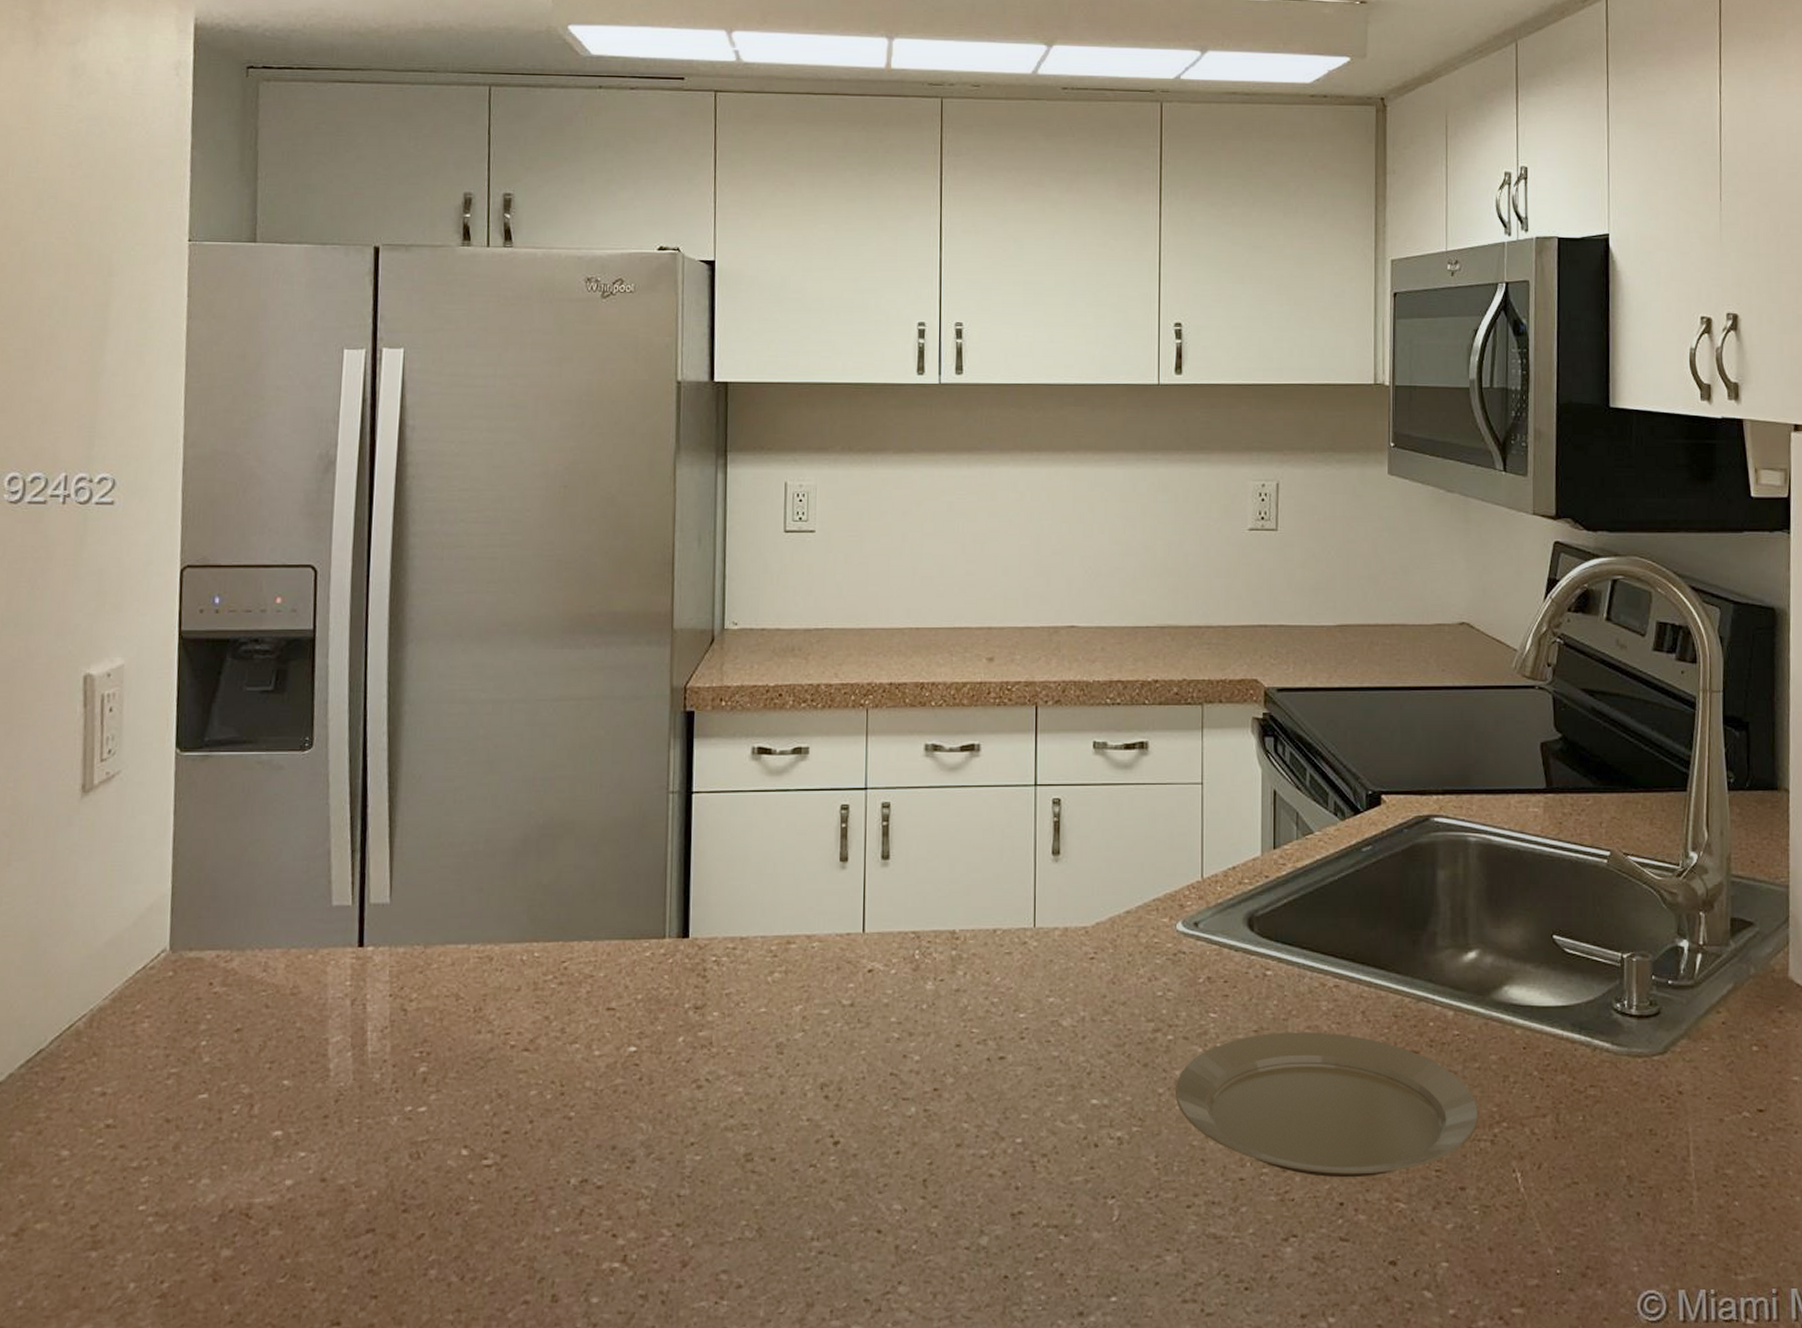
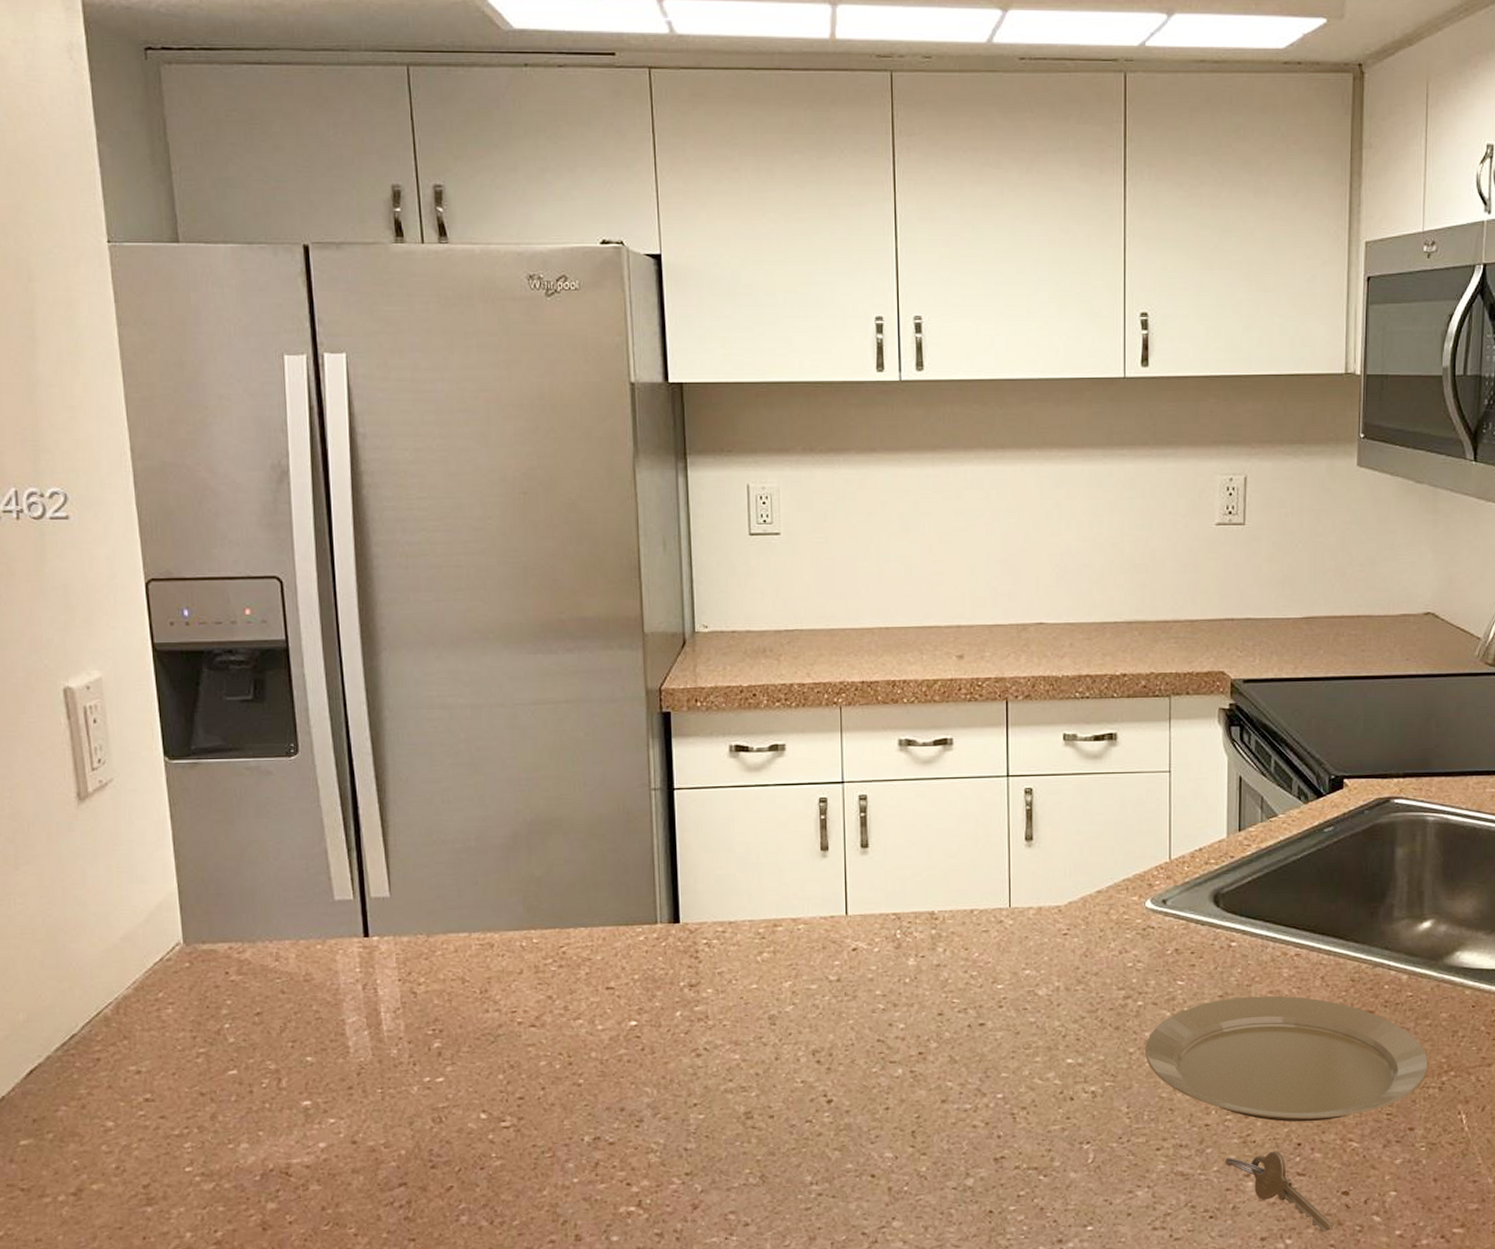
key: none [1260,1211,1381,1310] -> present [1224,1151,1334,1232]

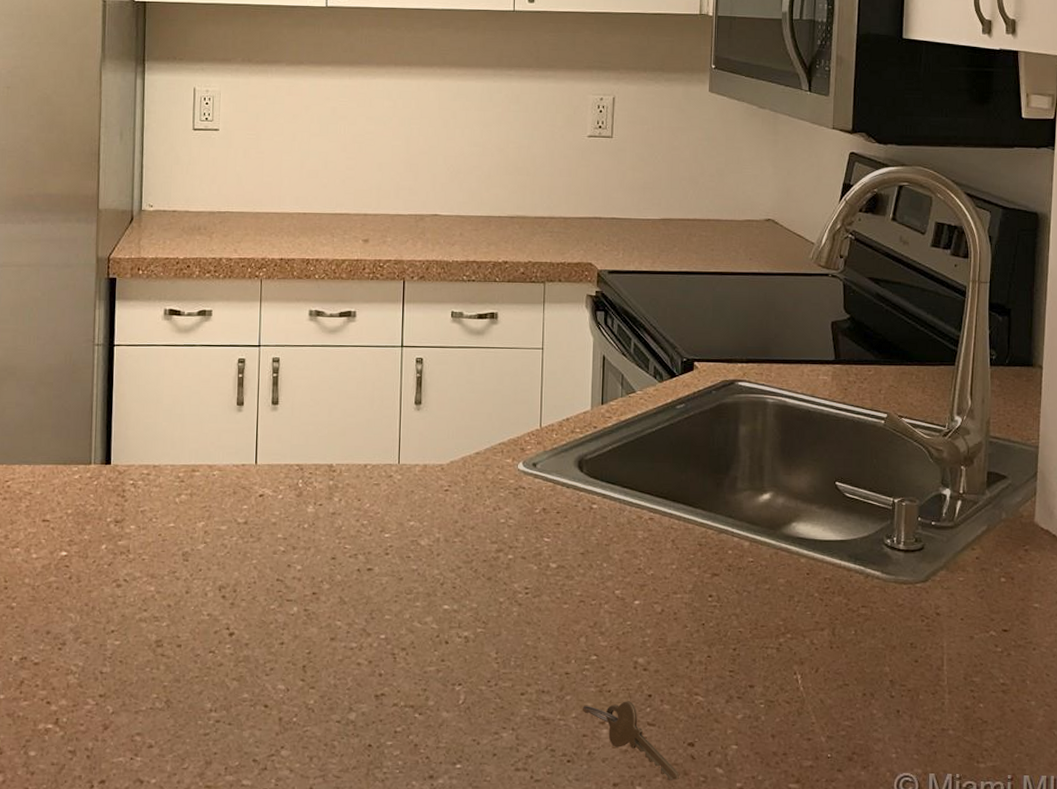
plate: present [1144,995,1429,1122] -> none [513,555,768,675]

